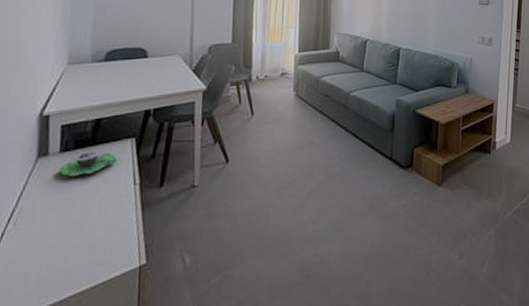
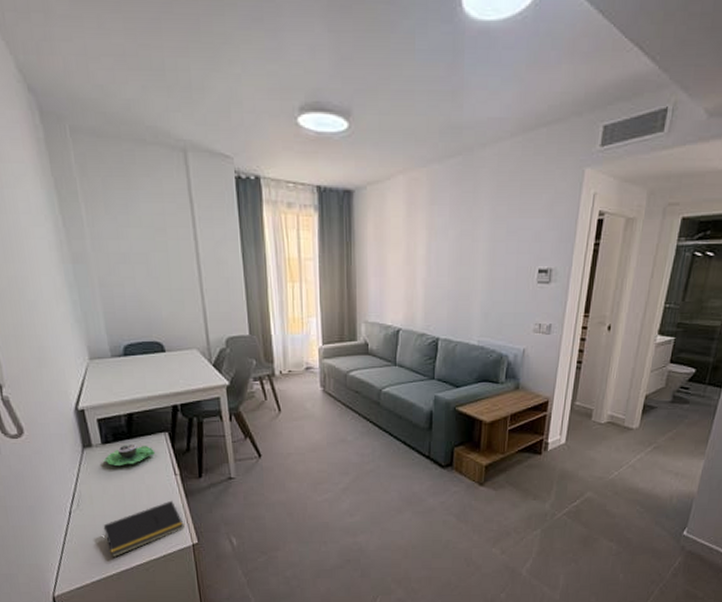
notepad: none [36,214,134,289] -> present [103,500,185,558]

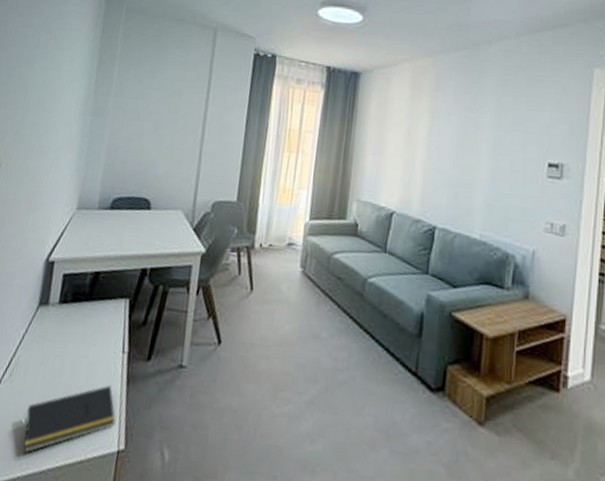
succulent planter: present [103,443,156,465] -> none [54,307,110,332]

